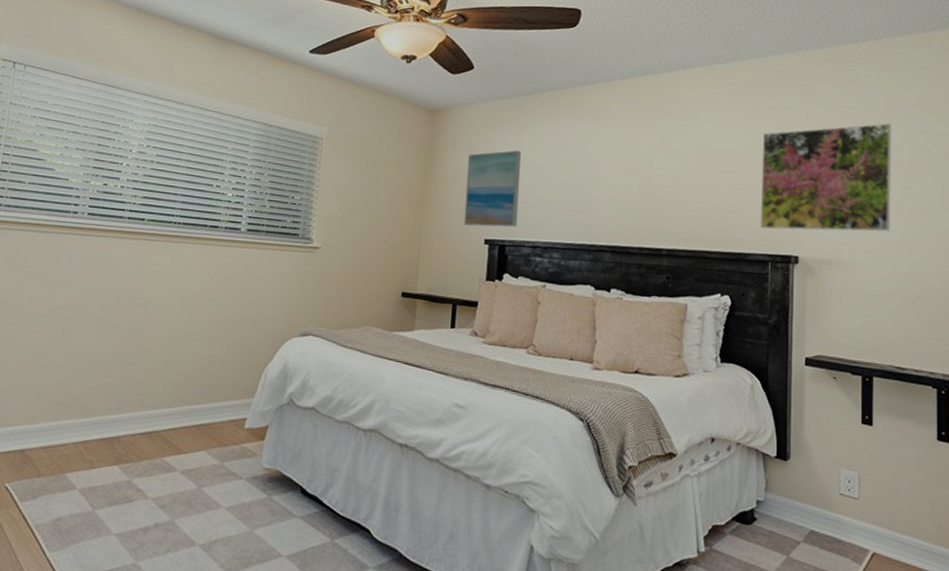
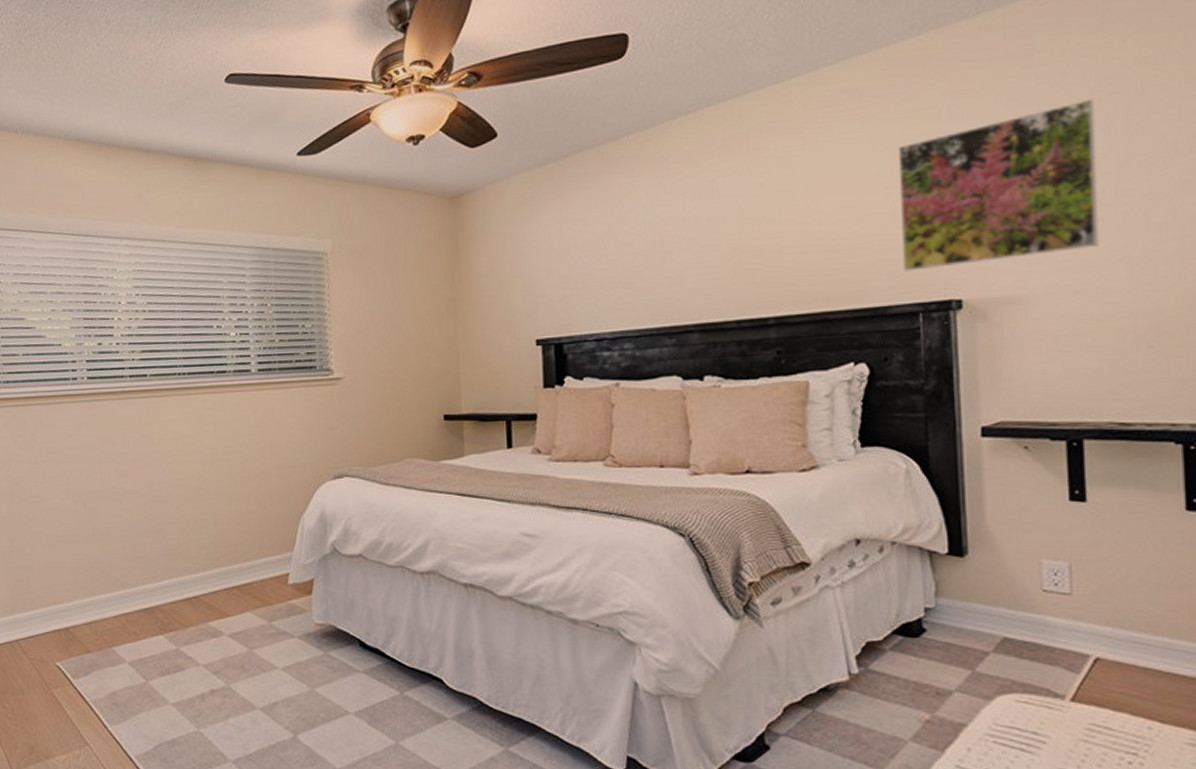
wall art: present [463,150,522,227] -> none [504,226,575,327]

